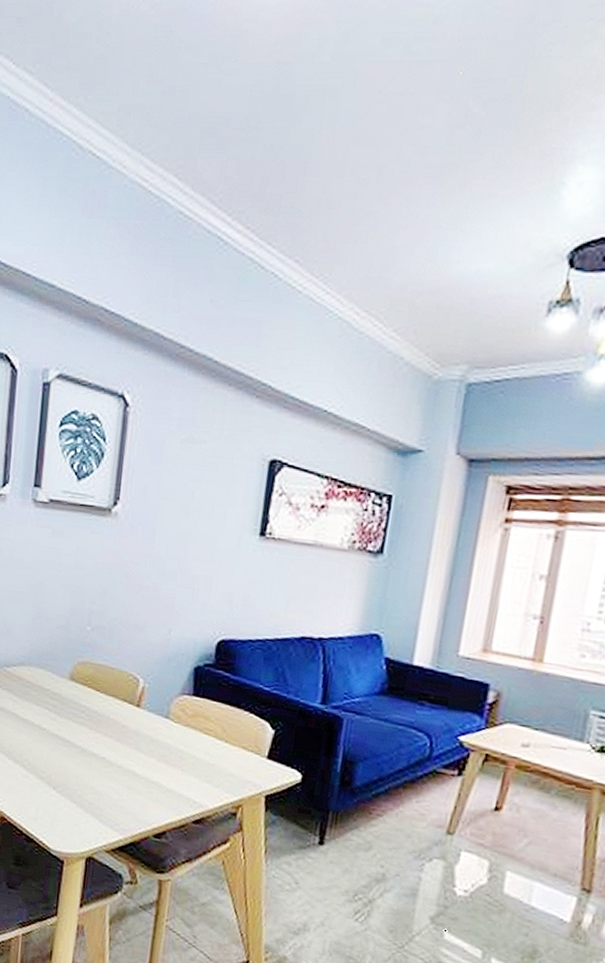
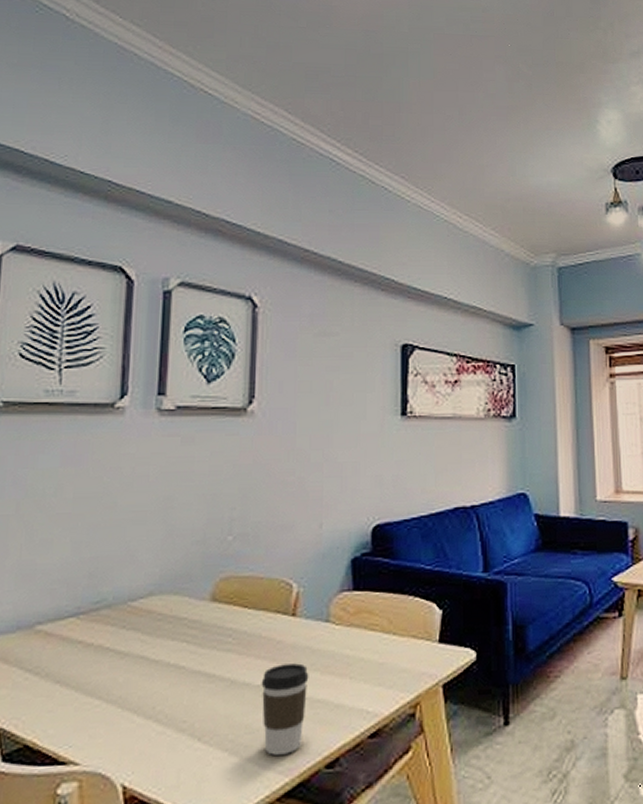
coffee cup: none [105,744,147,818] -> present [261,663,309,755]

